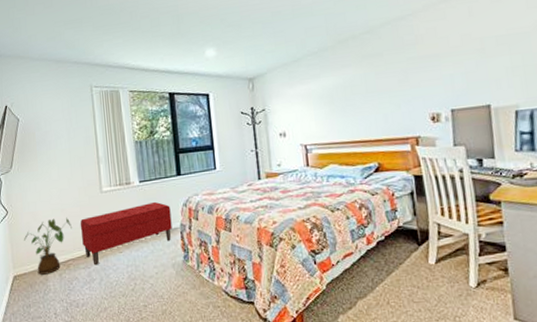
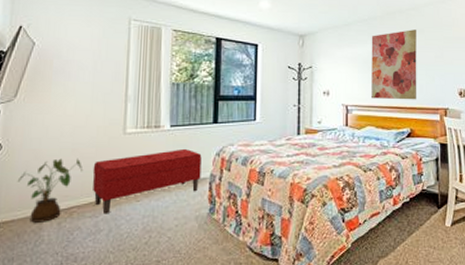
wall art: none [324,54,382,135] -> present [371,29,417,100]

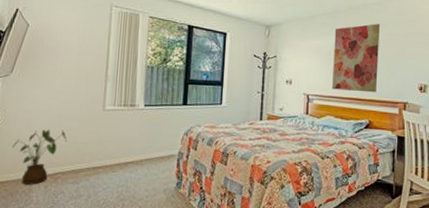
bench: present [92,148,202,215] -> none [75,126,171,182]

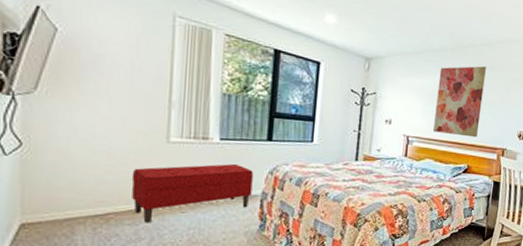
house plant: present [11,129,68,185] -> none [42,162,121,227]
bench: none [75,126,171,182] -> present [131,163,253,223]

